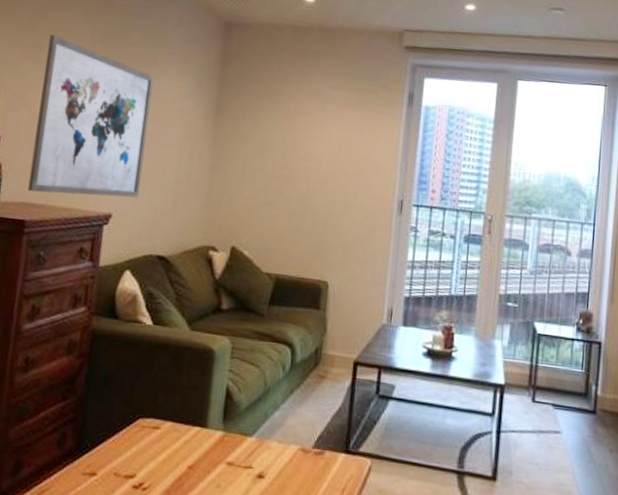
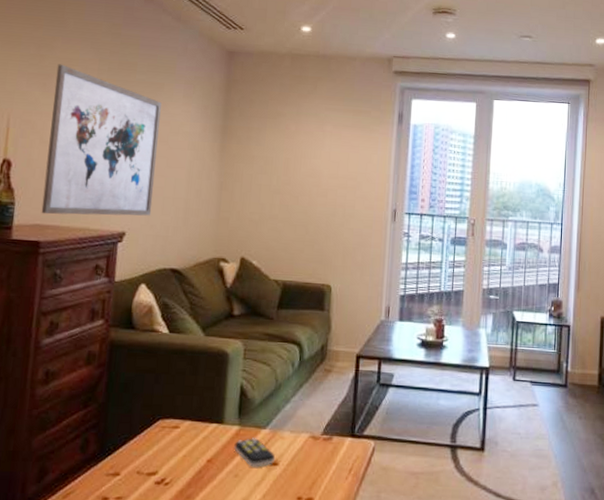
remote control: none [217,445,262,479] -> present [234,438,276,467]

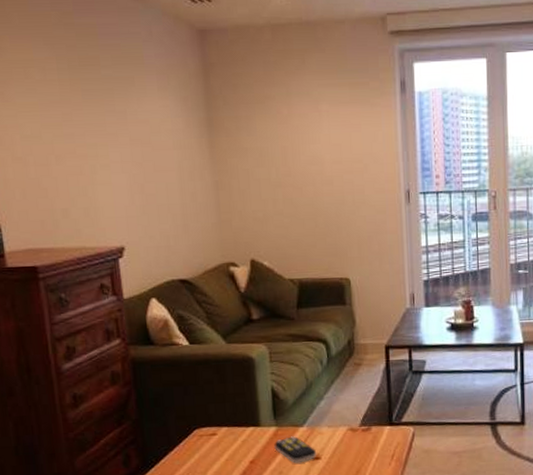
wall art: present [41,64,162,216] -> none [11,67,148,237]

